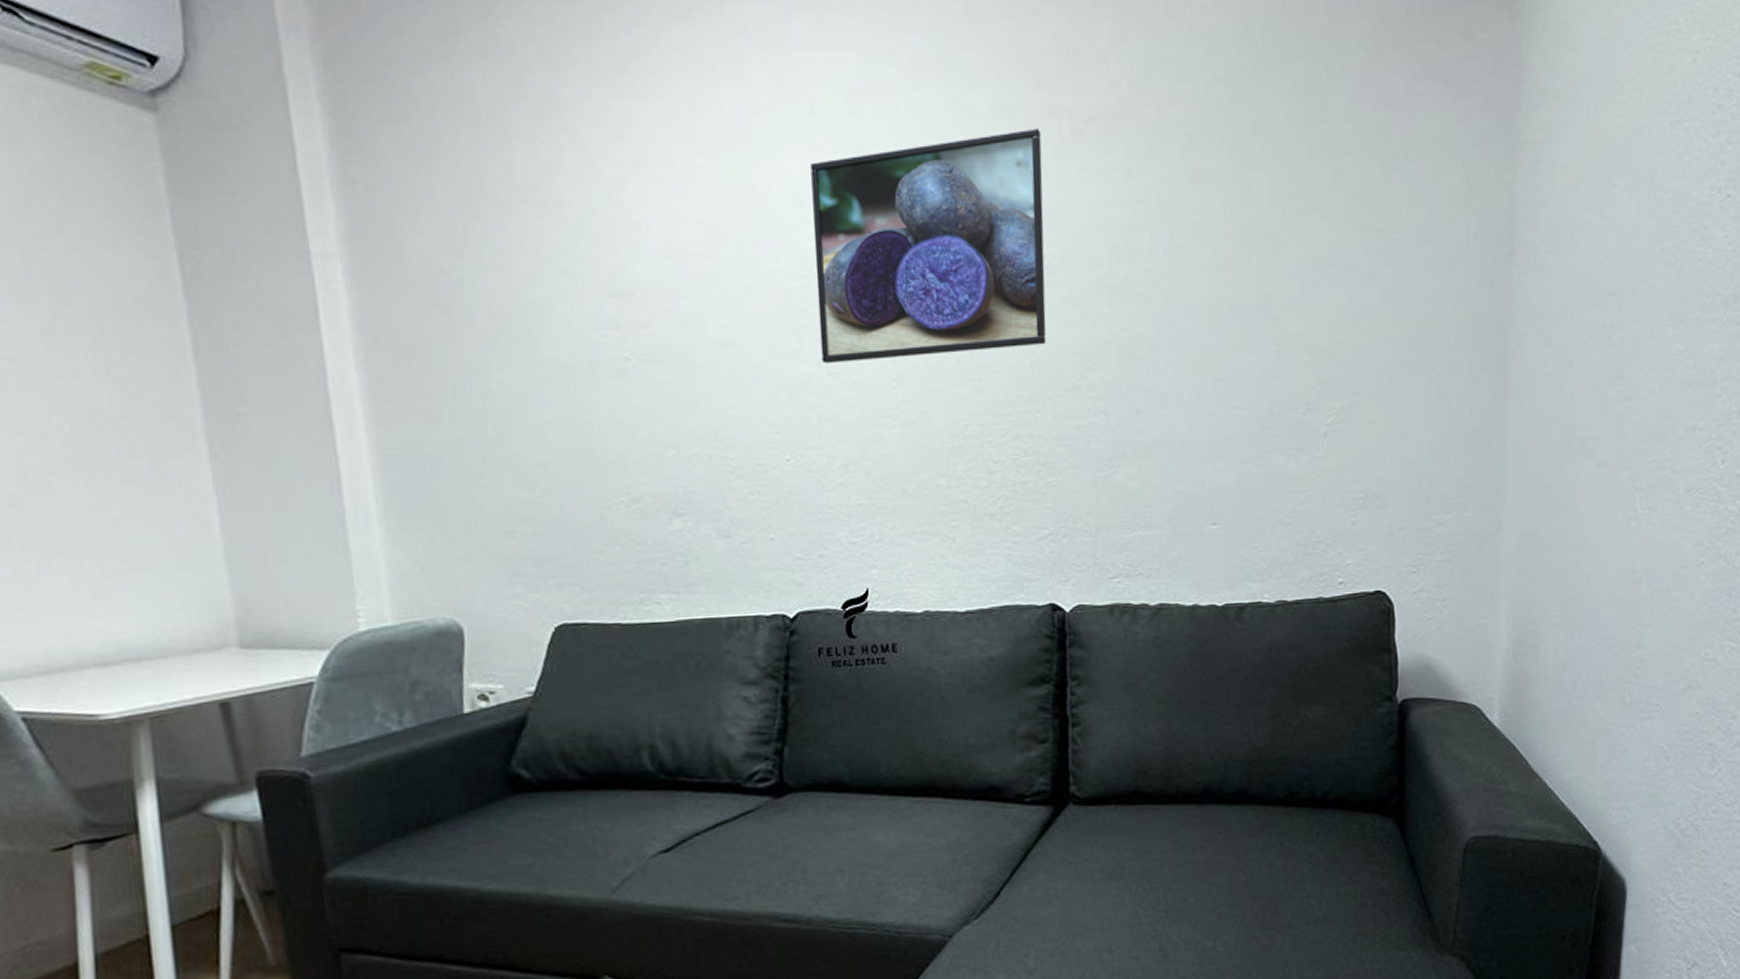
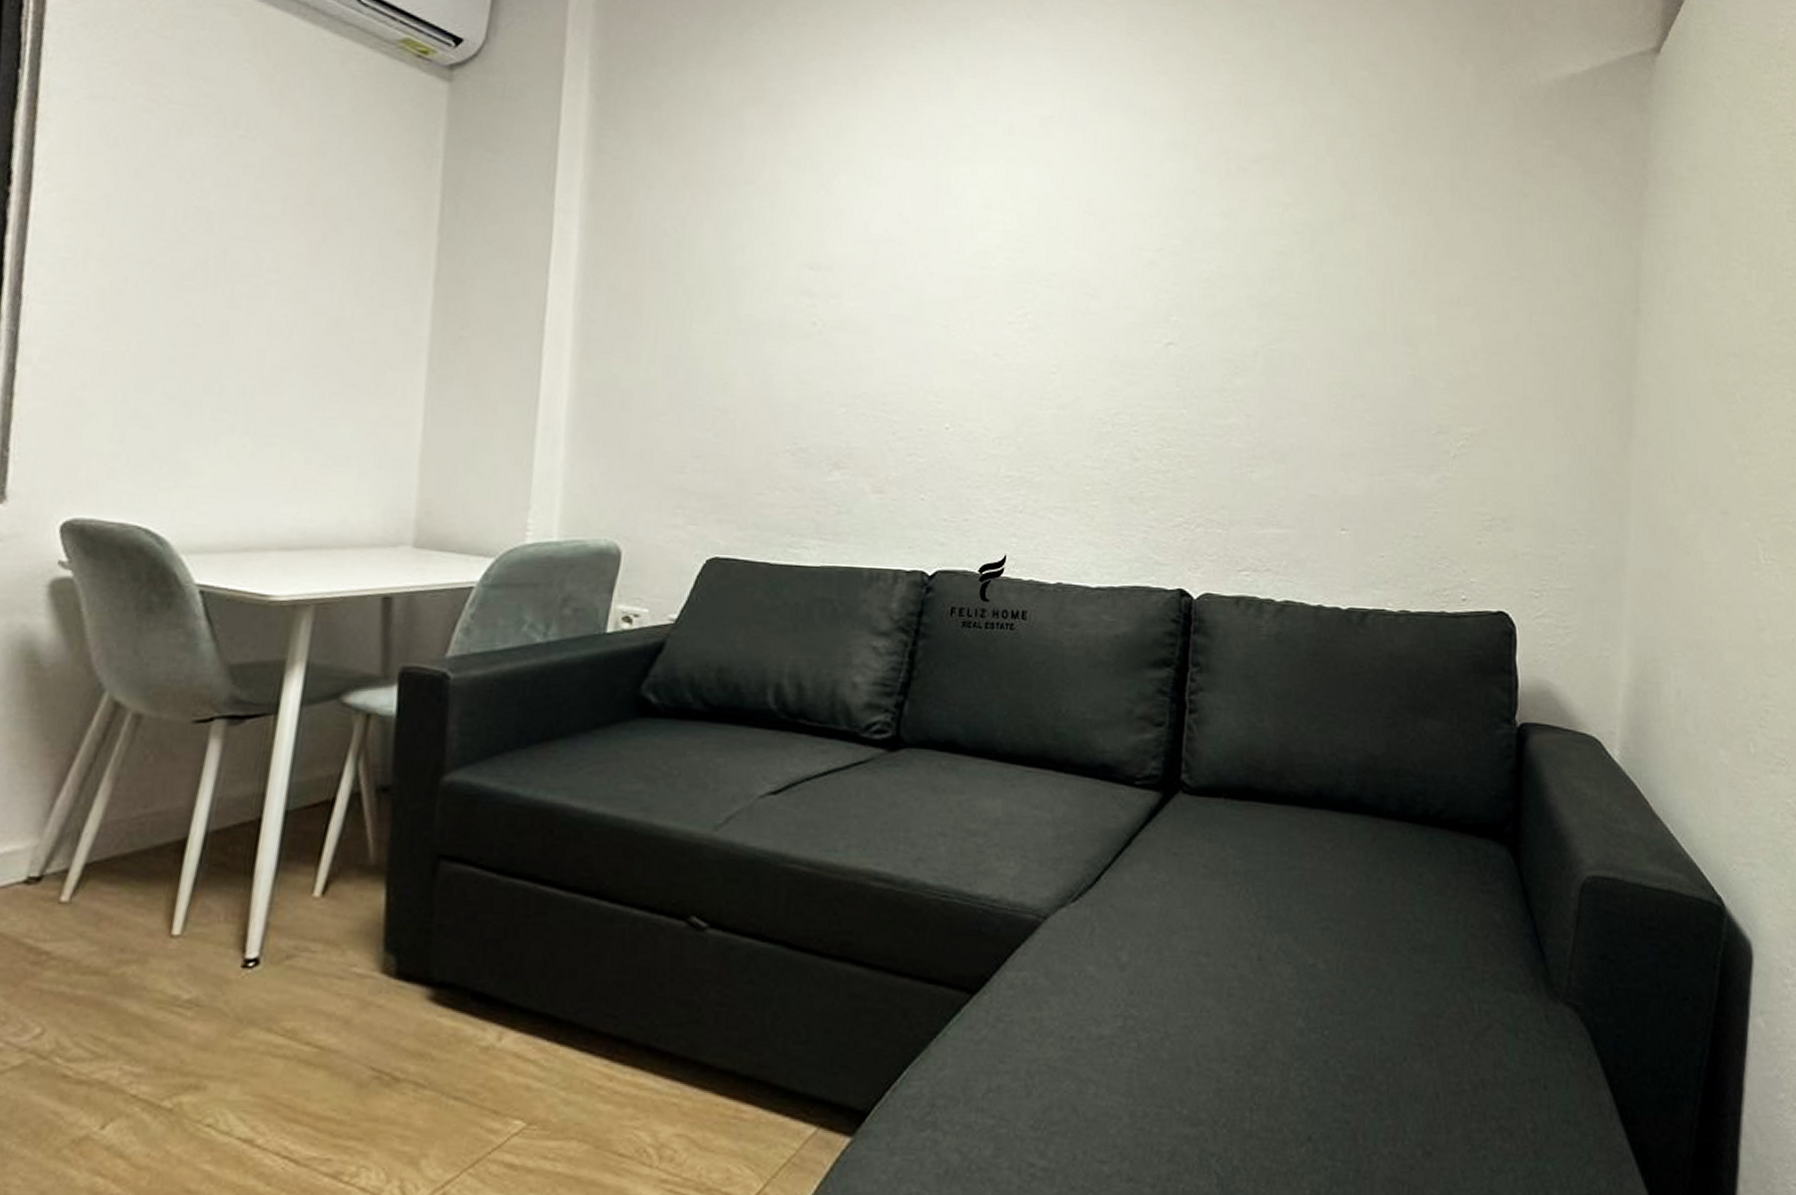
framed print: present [810,128,1046,364] -> none [990,162,1210,349]

